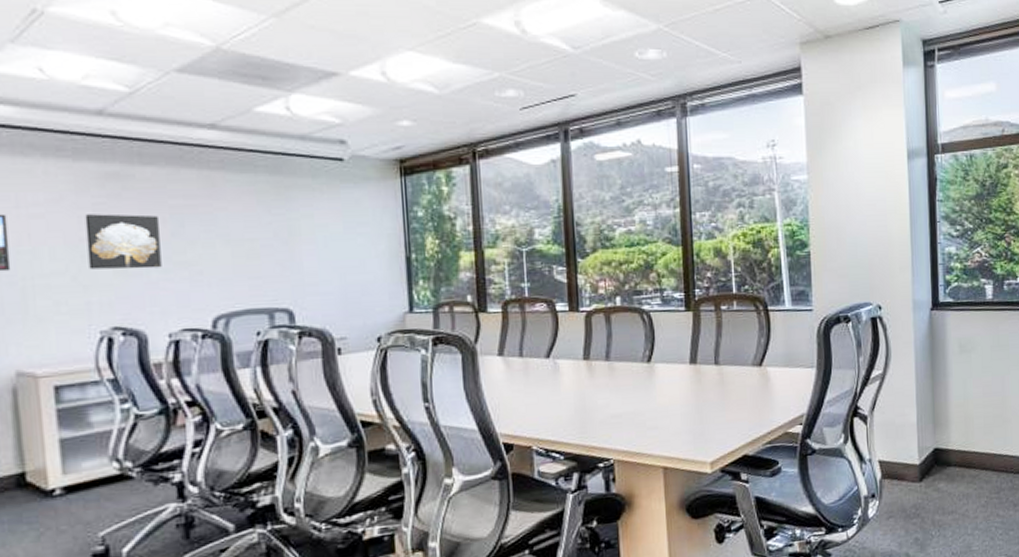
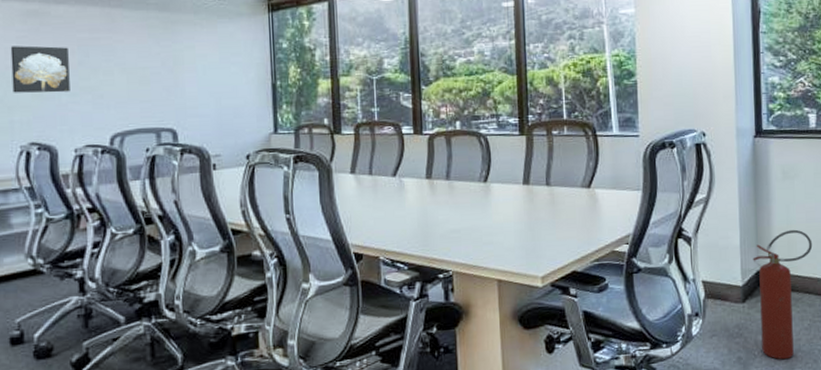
fire extinguisher: none [929,404,989,539] -> present [752,229,813,360]

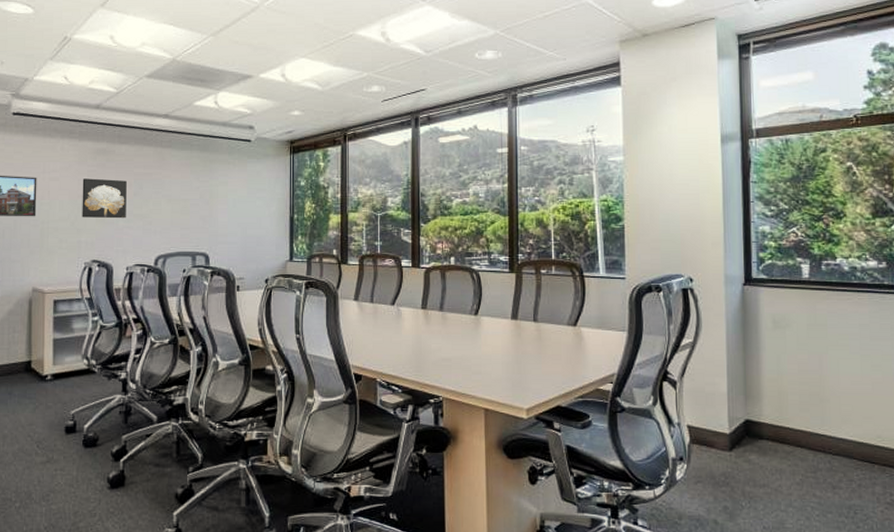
fire extinguisher: present [752,229,813,360] -> none [740,380,805,514]

